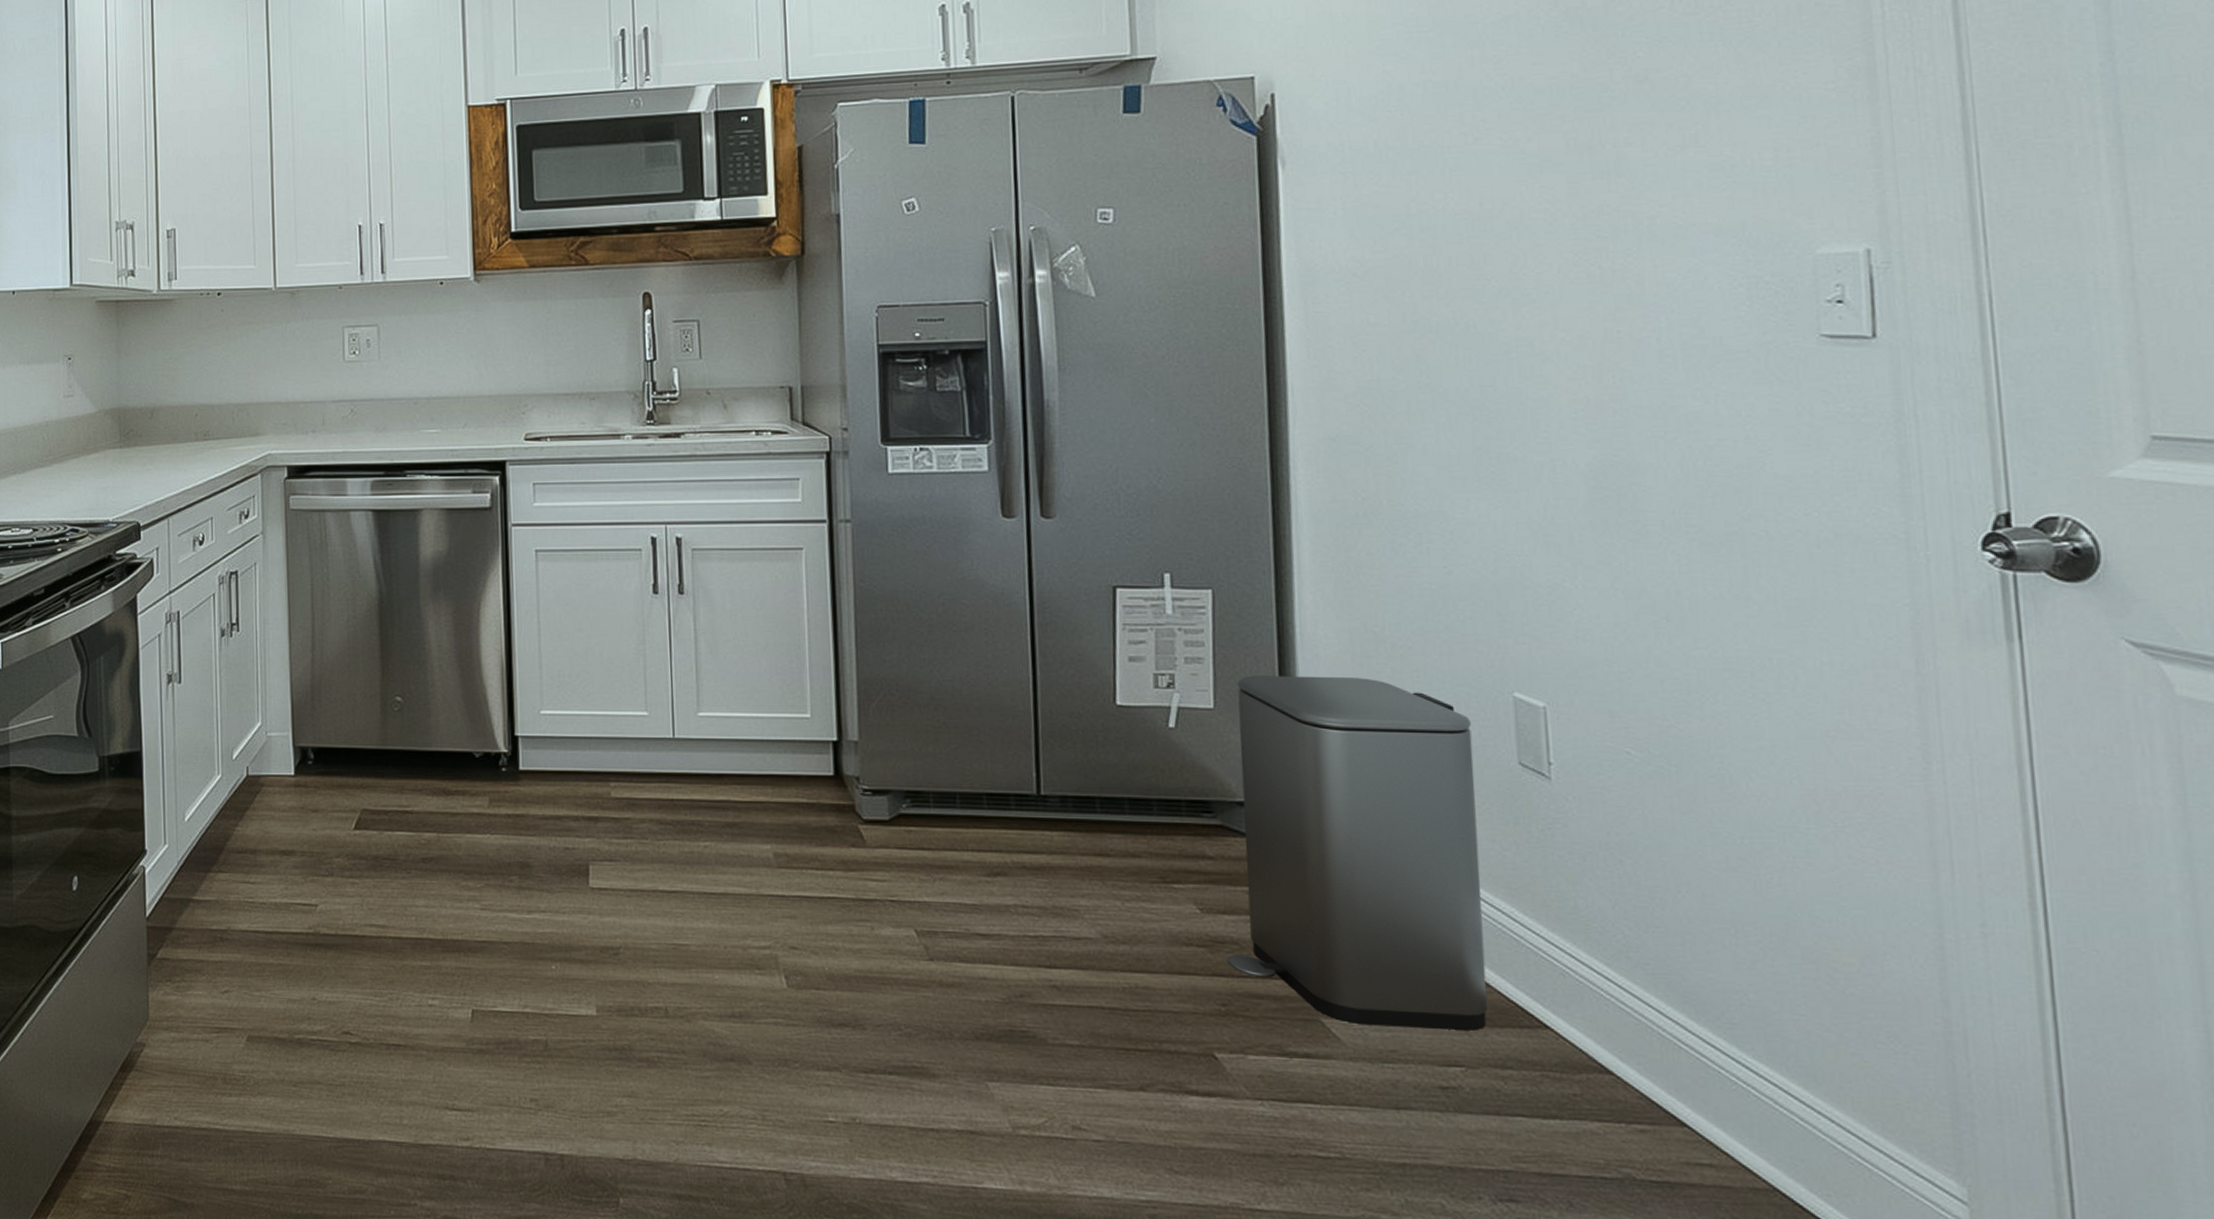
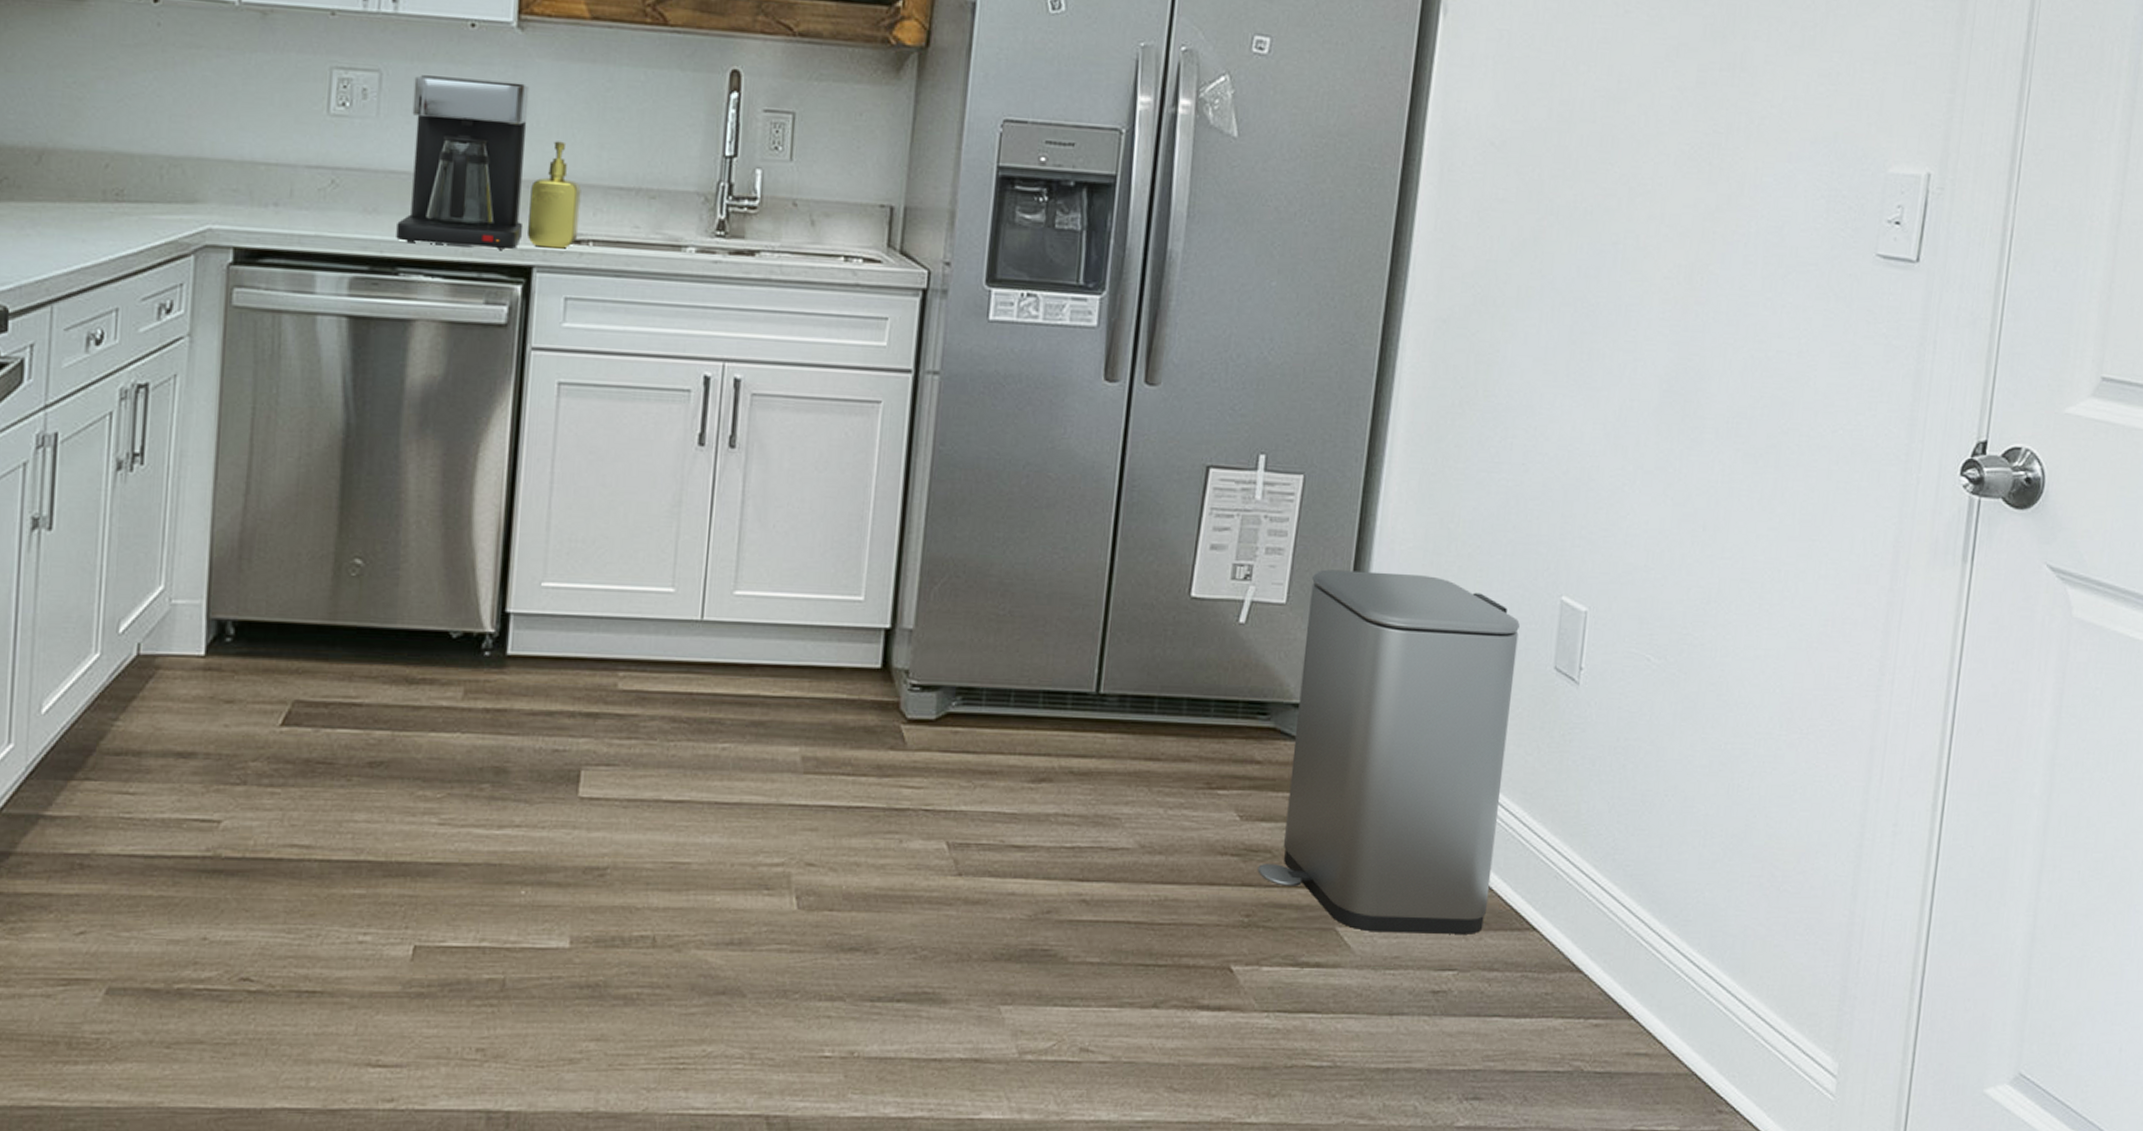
coffee maker: none [401,322,496,452] -> present [396,75,530,250]
soap dispenser: none [498,363,538,446] -> present [528,141,582,249]

